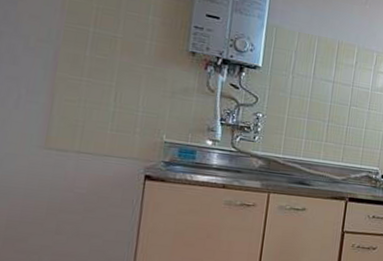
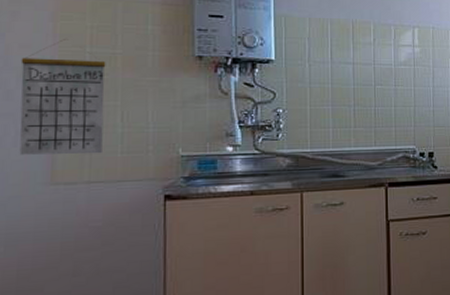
calendar: none [19,15,107,128] -> present [19,39,106,155]

